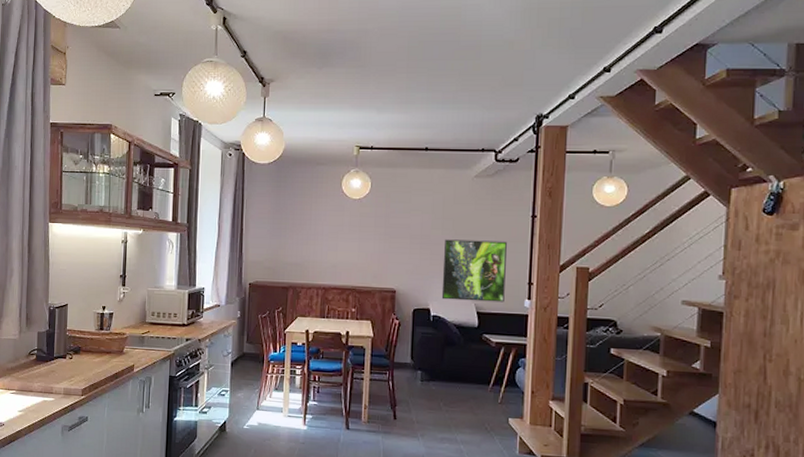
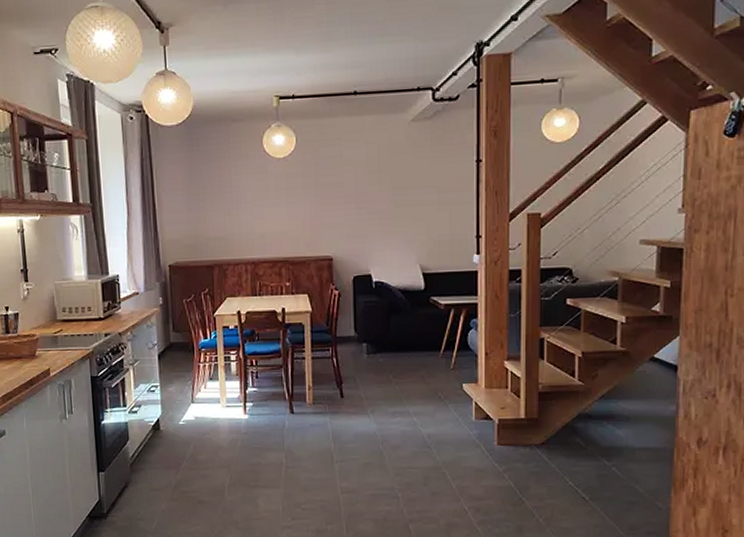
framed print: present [441,239,507,303] -> none [382,192,451,263]

